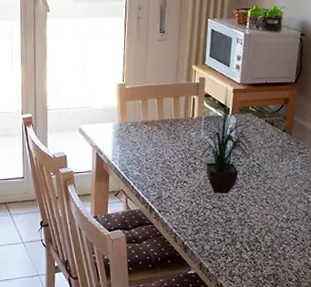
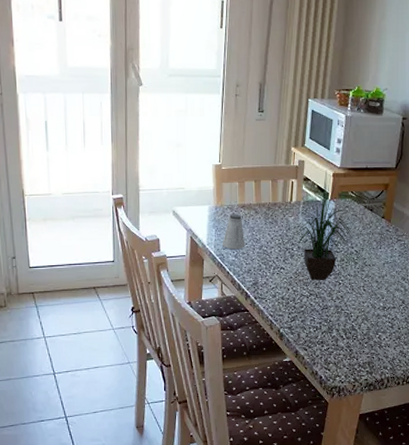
saltshaker: none [126,130,149,165] -> present [222,214,246,250]

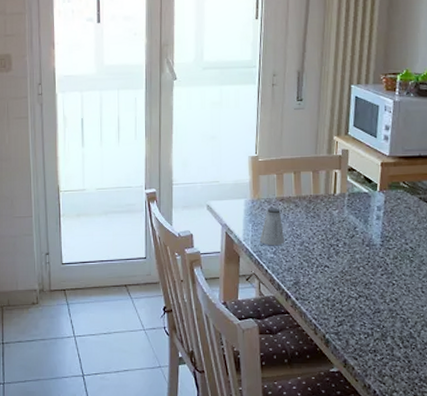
potted plant: present [292,170,354,280] -> none [337,159,409,280]

